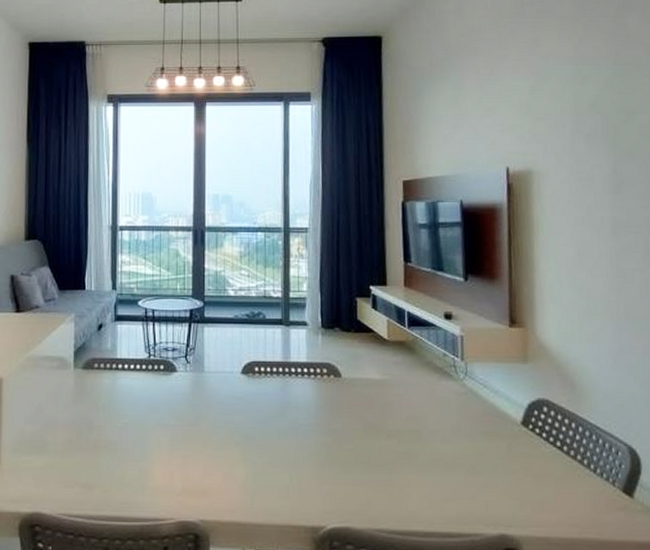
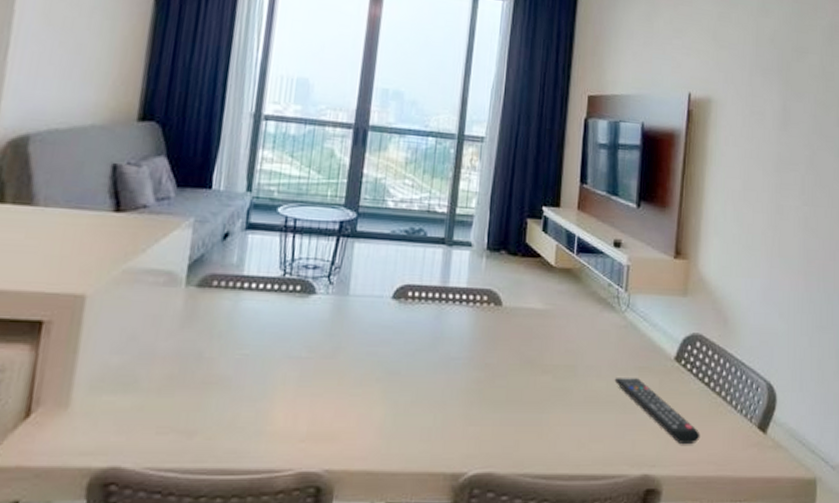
remote control: none [460,442,558,507] -> present [614,378,700,445]

